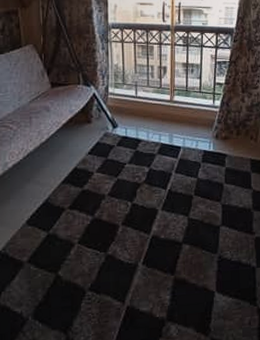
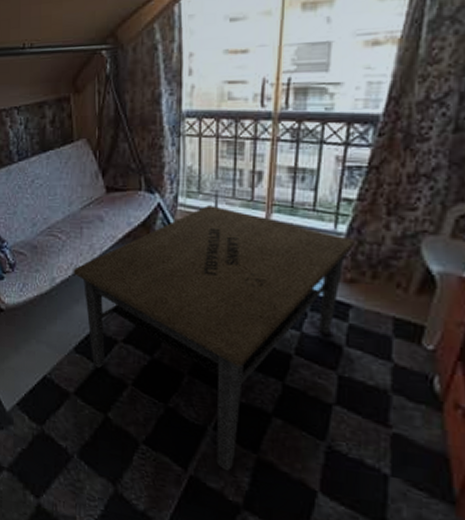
coffee table: none [24,93,226,295] -> present [73,205,355,472]

